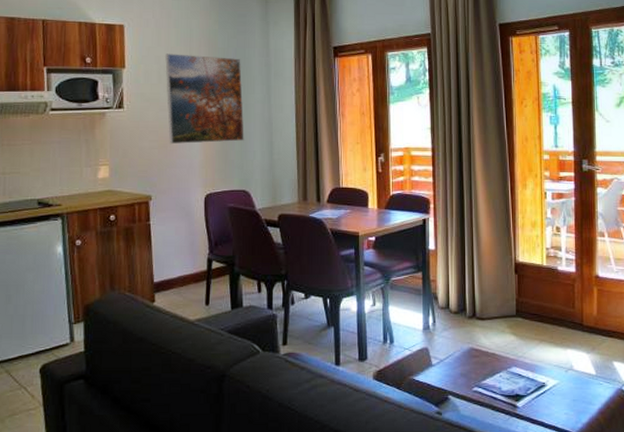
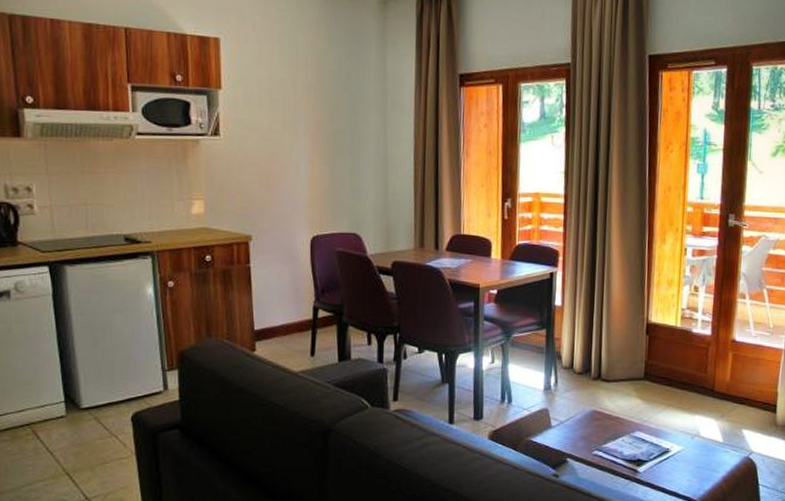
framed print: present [165,53,244,144] -> none [267,74,356,179]

